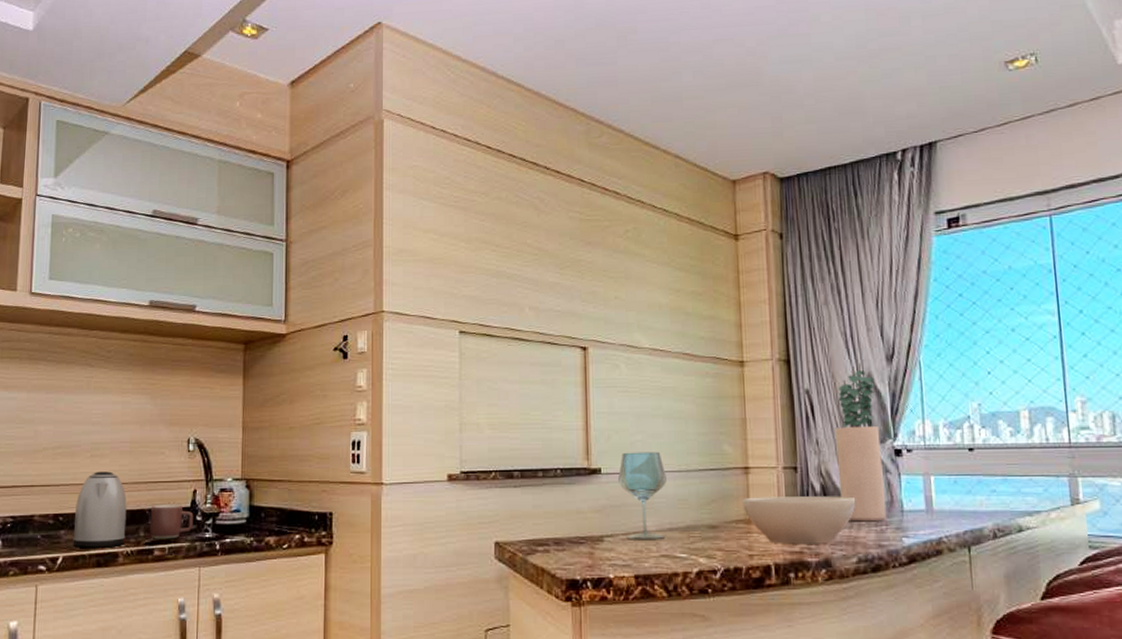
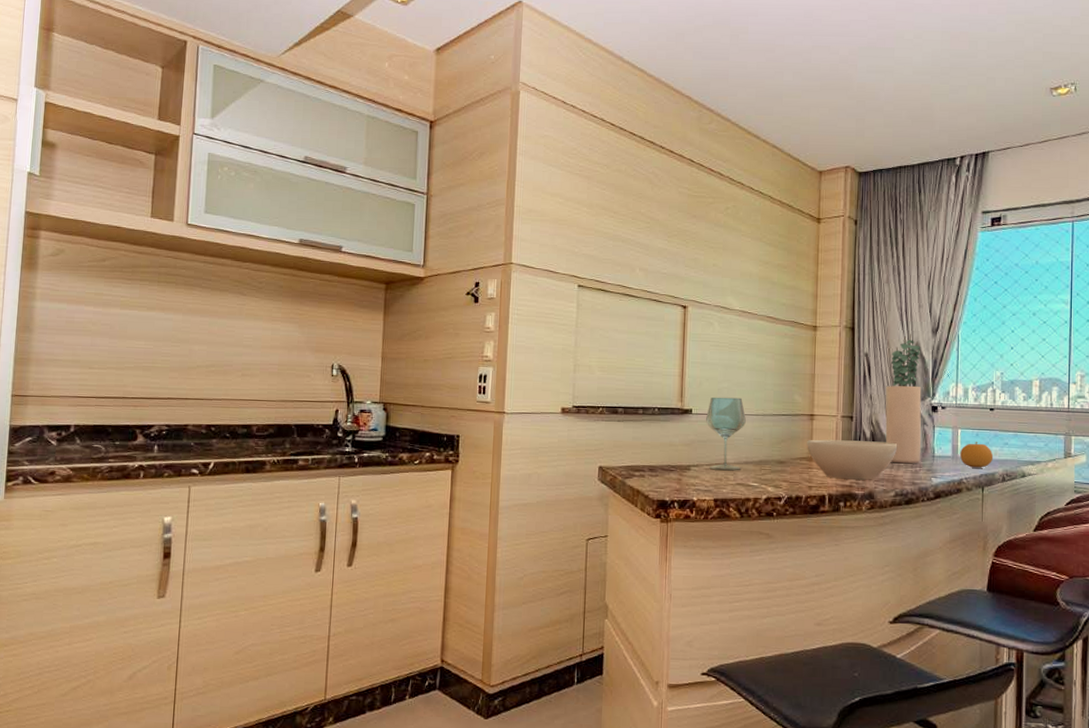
kettle: present [73,471,127,548] -> none [224,389,275,456]
mug: present [149,505,194,539] -> none [295,421,335,452]
fruit: none [936,489,979,523] -> present [960,441,994,468]

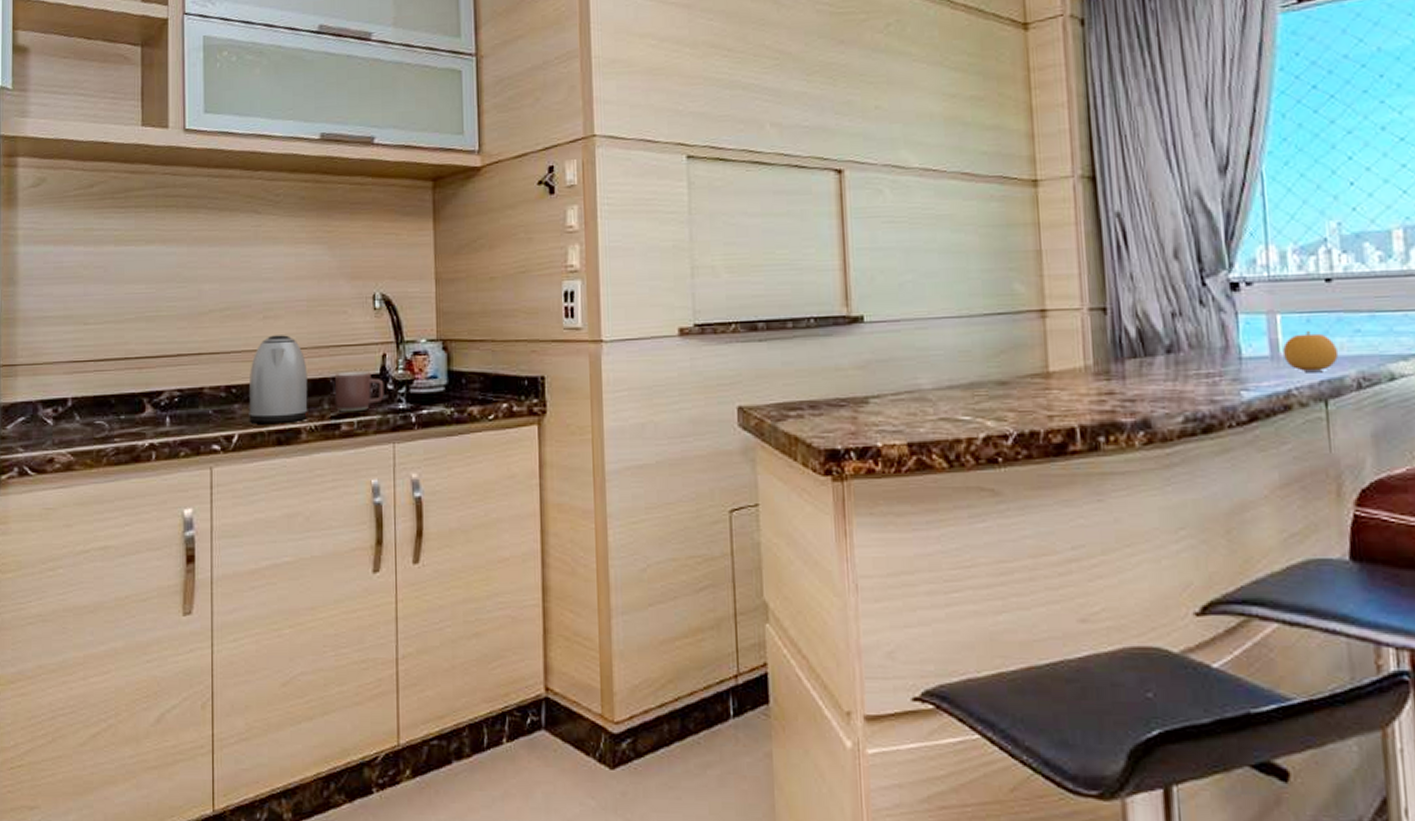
kettle: none [224,389,275,456] -> present [248,335,308,424]
mug: none [295,421,335,452] -> present [334,371,384,412]
wine glass: present [706,397,746,471] -> none [885,293,944,402]
bowl: present [806,439,898,480] -> none [1038,341,1182,402]
vase: present [885,333,922,464] -> none [1154,176,1221,373]

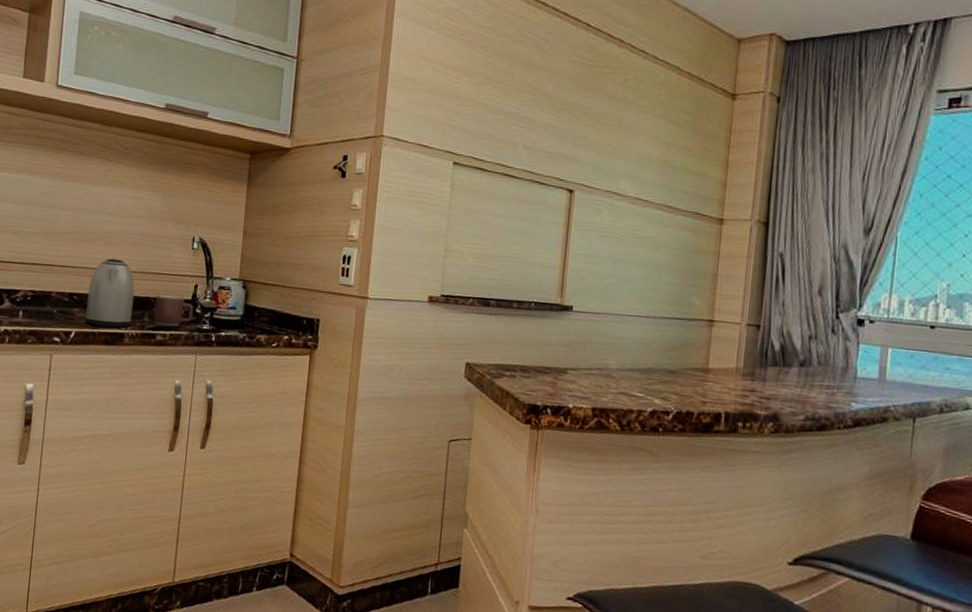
fruit: present [1283,330,1339,372] -> none [888,363,931,396]

